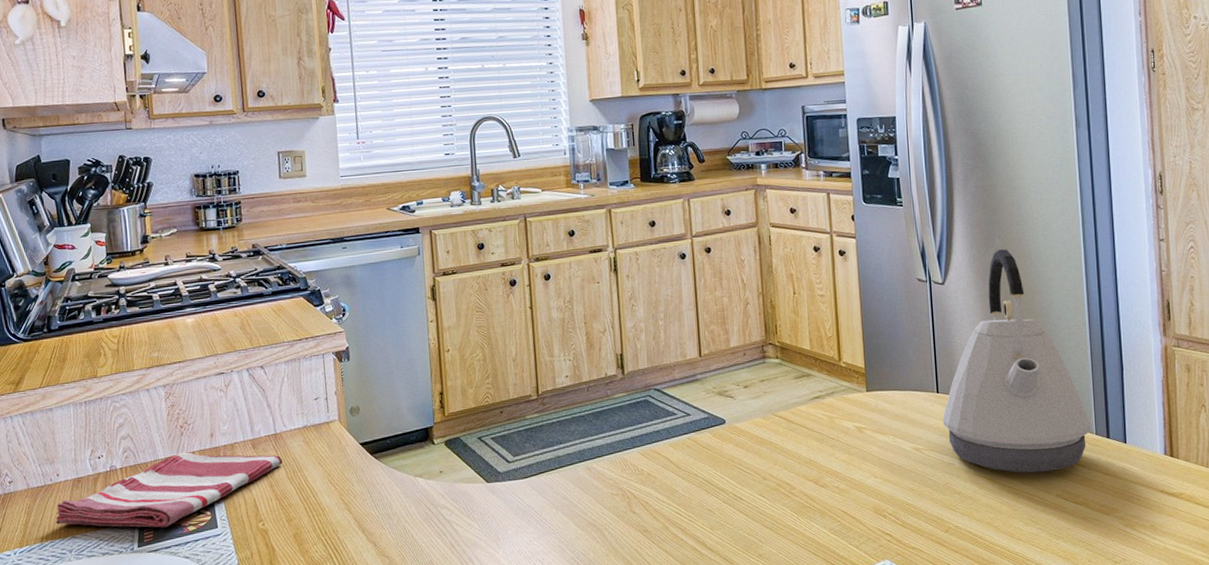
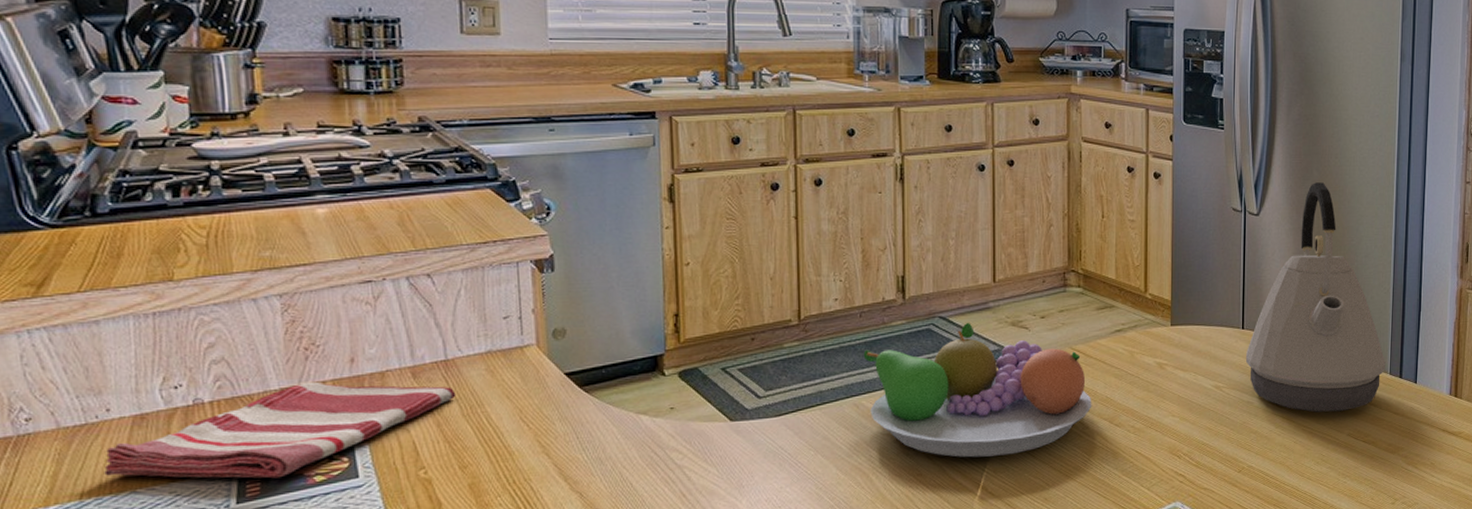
fruit bowl: none [592,393,797,516] -> present [863,322,1092,458]

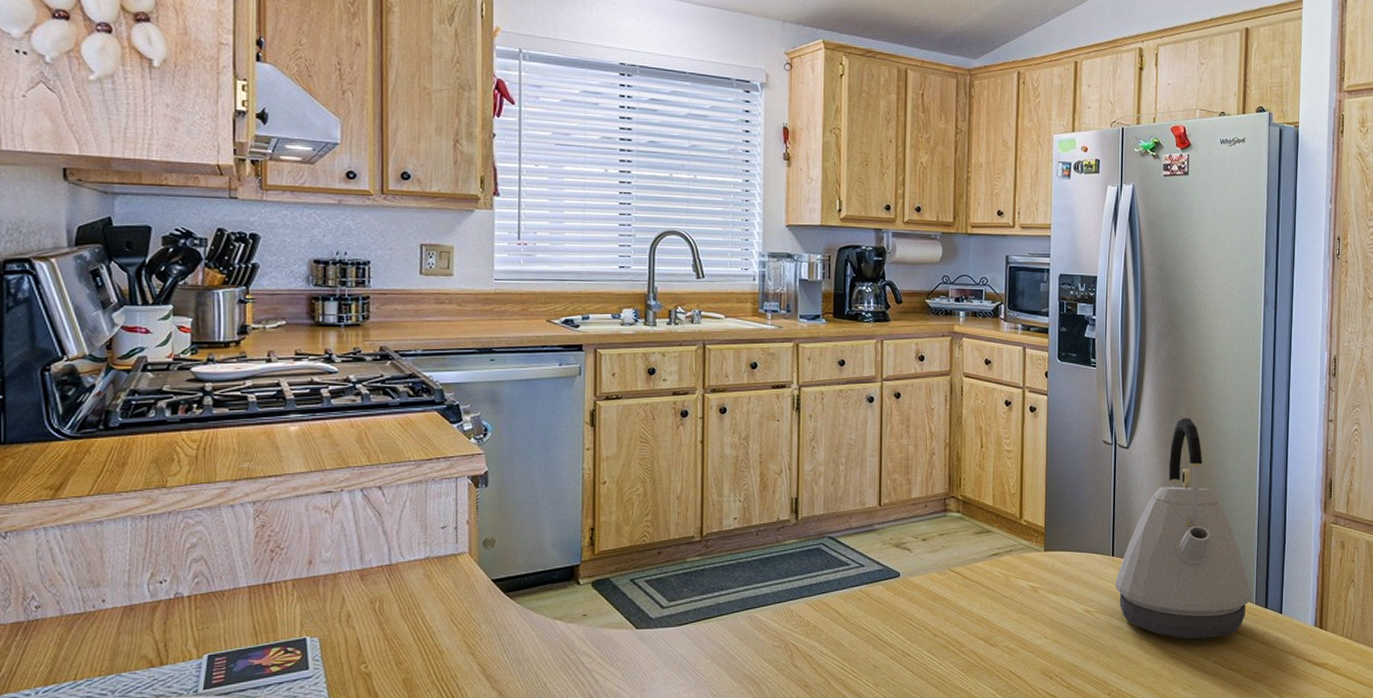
dish towel: present [104,381,457,479] -> none [96,581,397,668]
fruit bowl: present [863,322,1092,458] -> none [758,542,969,671]

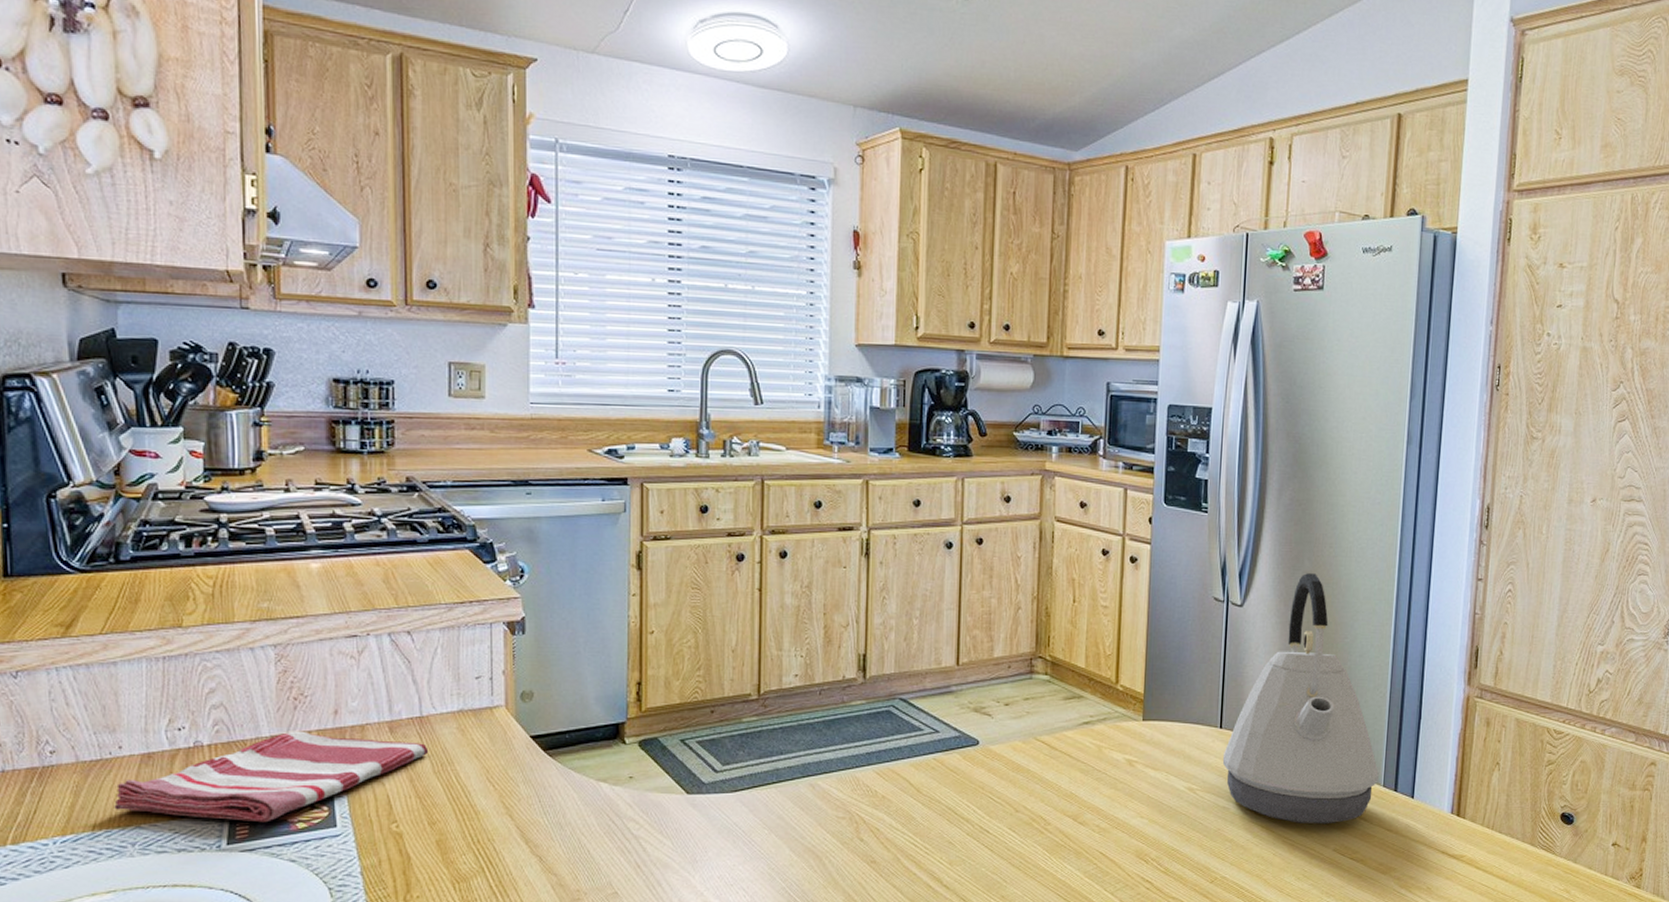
dish towel: none [96,581,397,668] -> present [114,731,429,823]

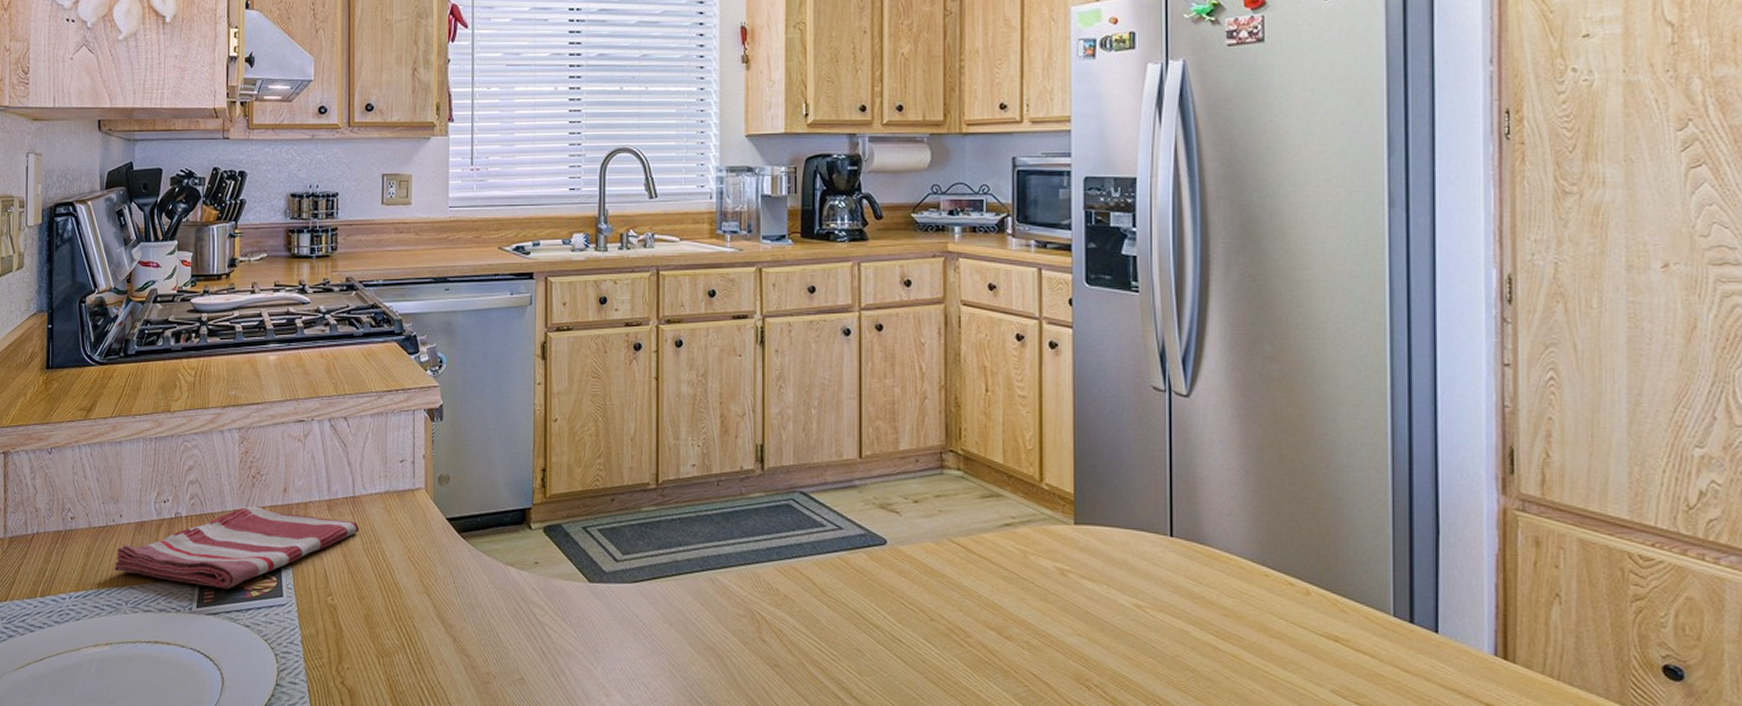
kettle: present [1223,573,1379,825] -> none [1177,359,1386,659]

